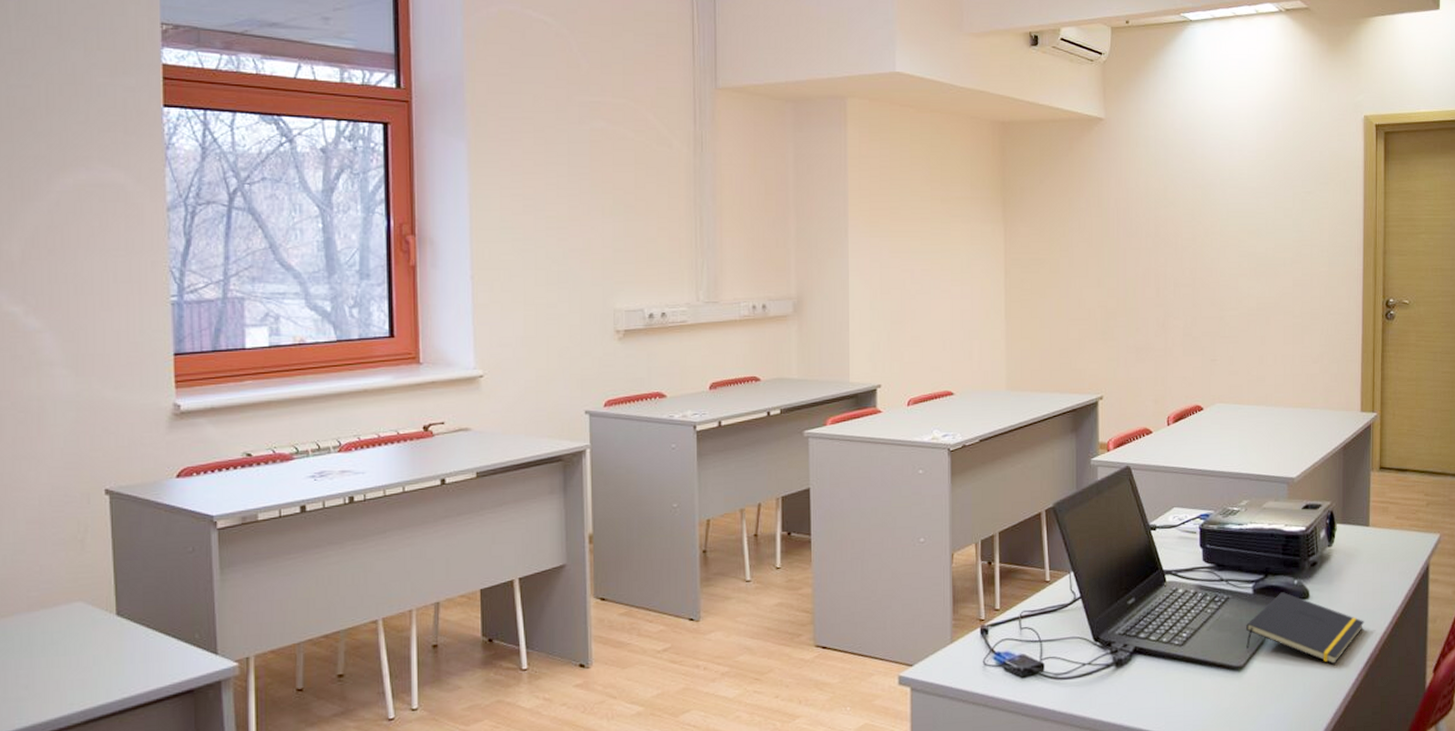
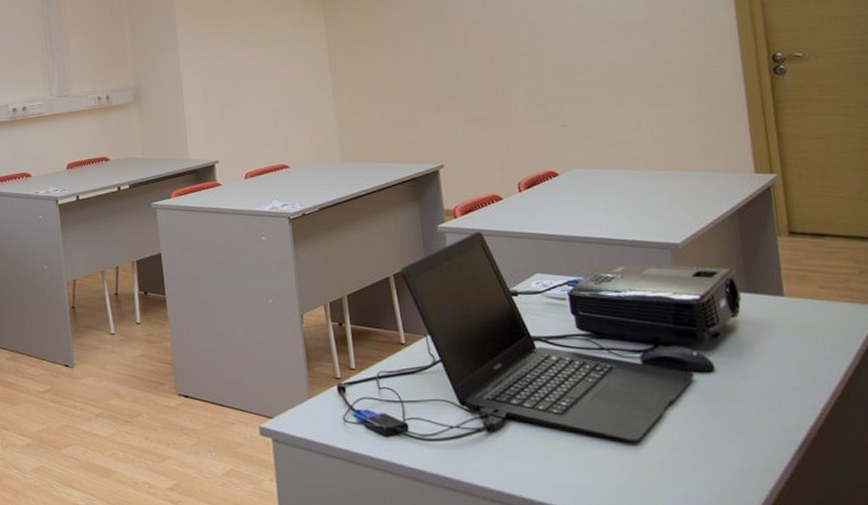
notepad: present [1245,592,1364,665] -> none [637,364,792,446]

